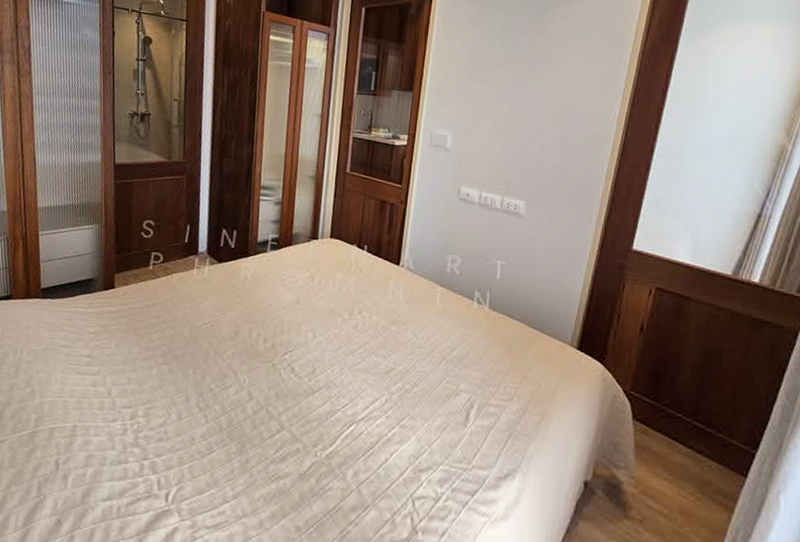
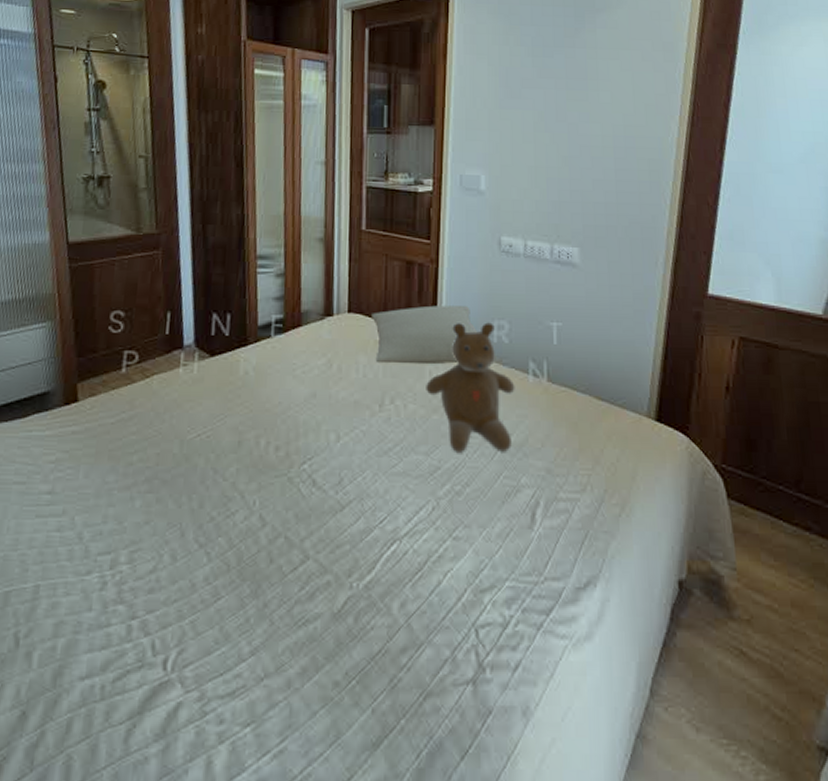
pillow: none [349,238,448,287] -> present [372,305,496,365]
stuffed bear: none [388,254,462,362] -> present [426,322,515,452]

